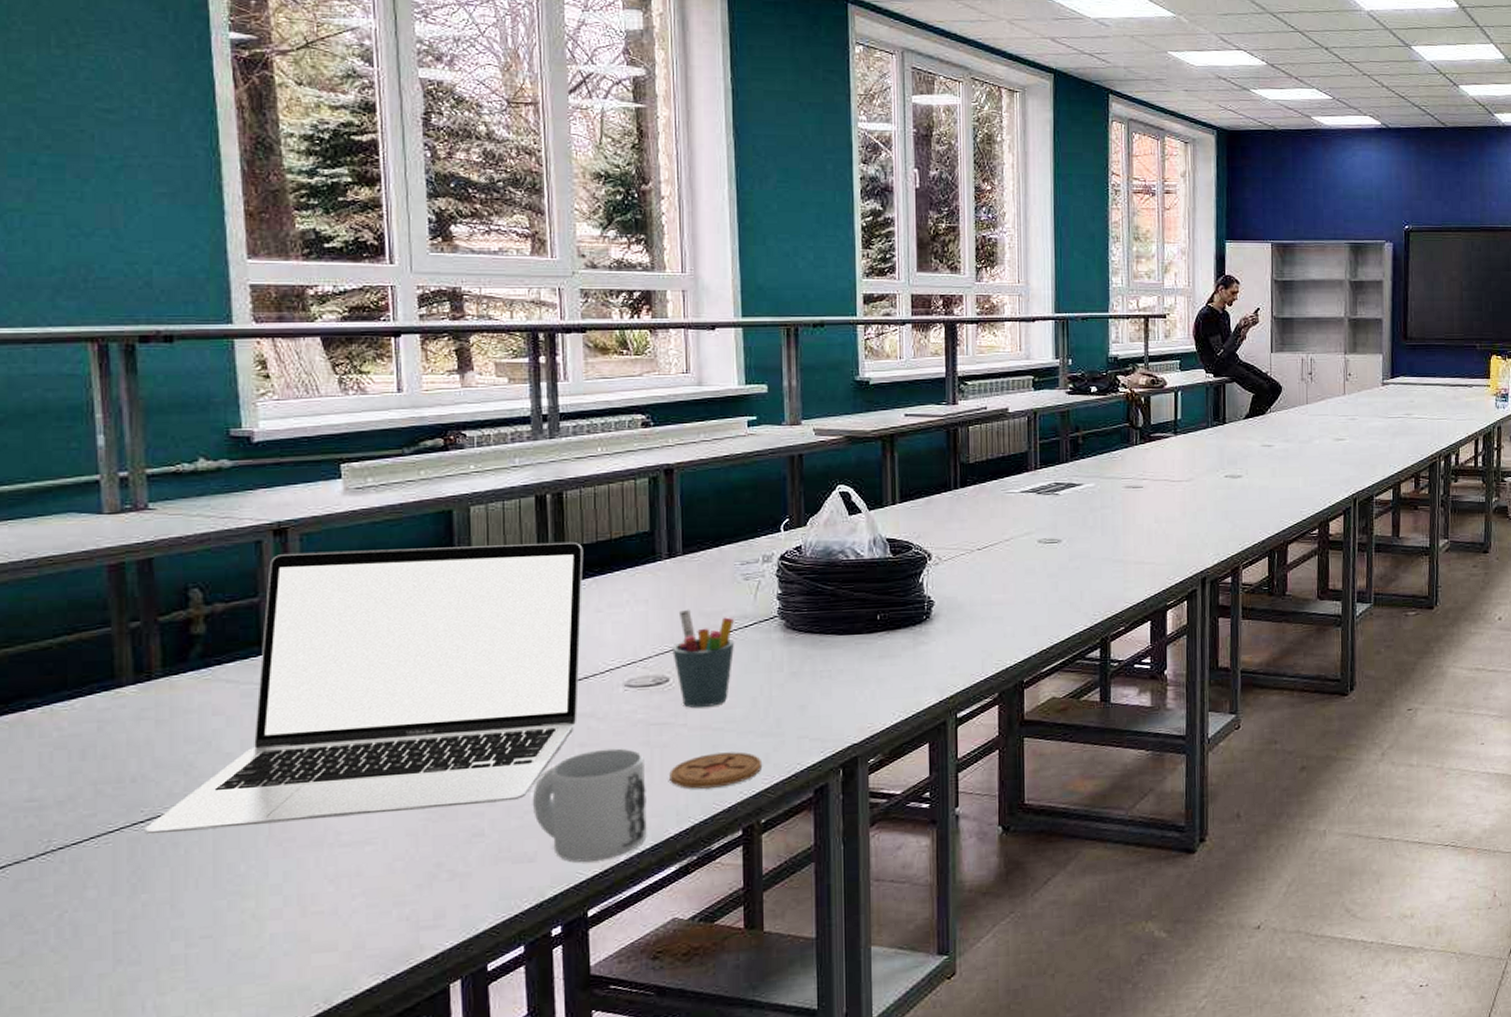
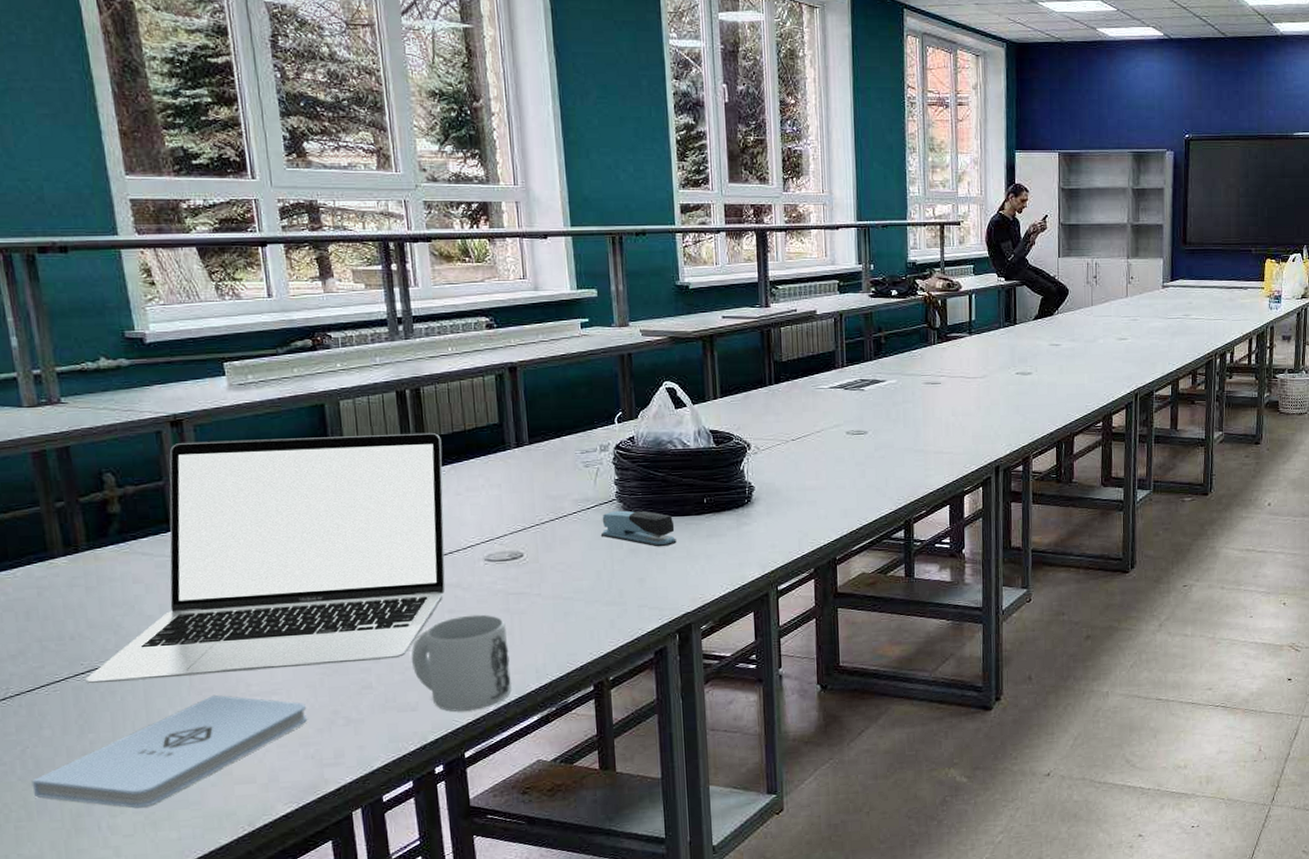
notepad: none [67,845,406,984] -> present [31,694,308,808]
coaster: present [669,752,763,789] -> none [528,618,609,650]
pen holder: present [672,609,735,708] -> none [524,492,579,580]
stapler: none [760,628,845,670] -> present [601,510,677,547]

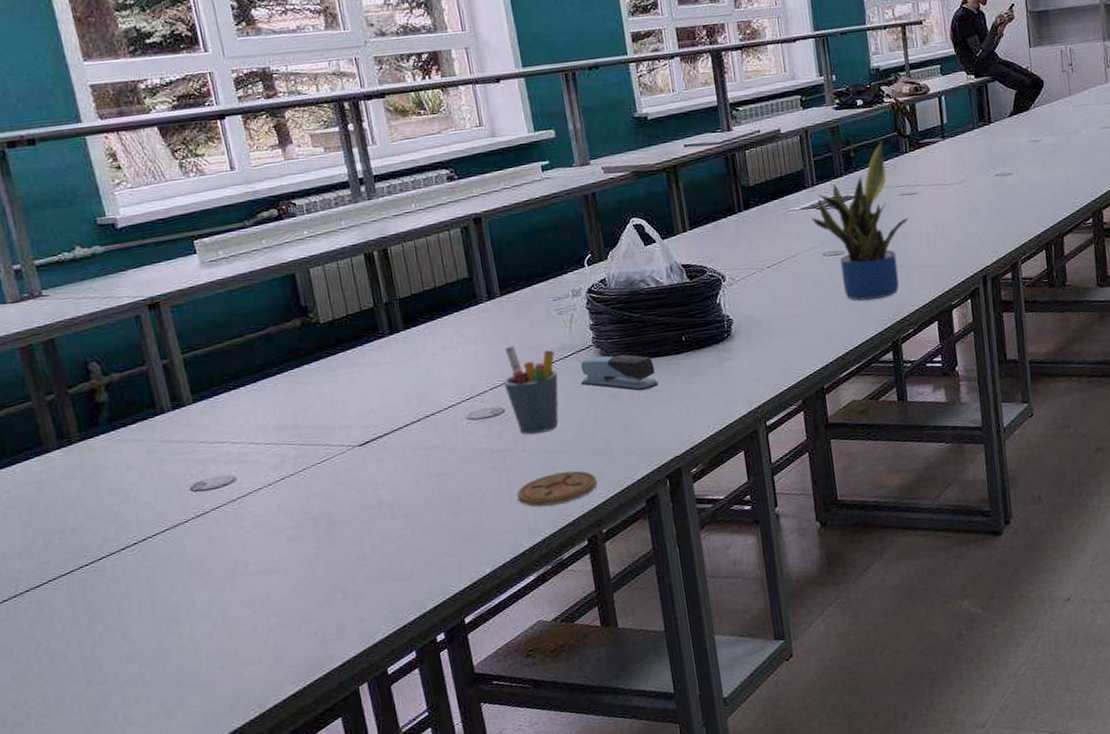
notepad: present [31,694,308,808] -> none [47,577,307,697]
laptop: present [85,432,446,684] -> none [90,292,431,575]
mug: present [411,614,512,712] -> none [402,474,506,577]
pen holder: none [524,492,579,580] -> present [503,345,559,434]
coaster: none [528,618,609,650] -> present [517,470,598,507]
potted plant: none [839,331,931,479] -> present [811,141,909,301]

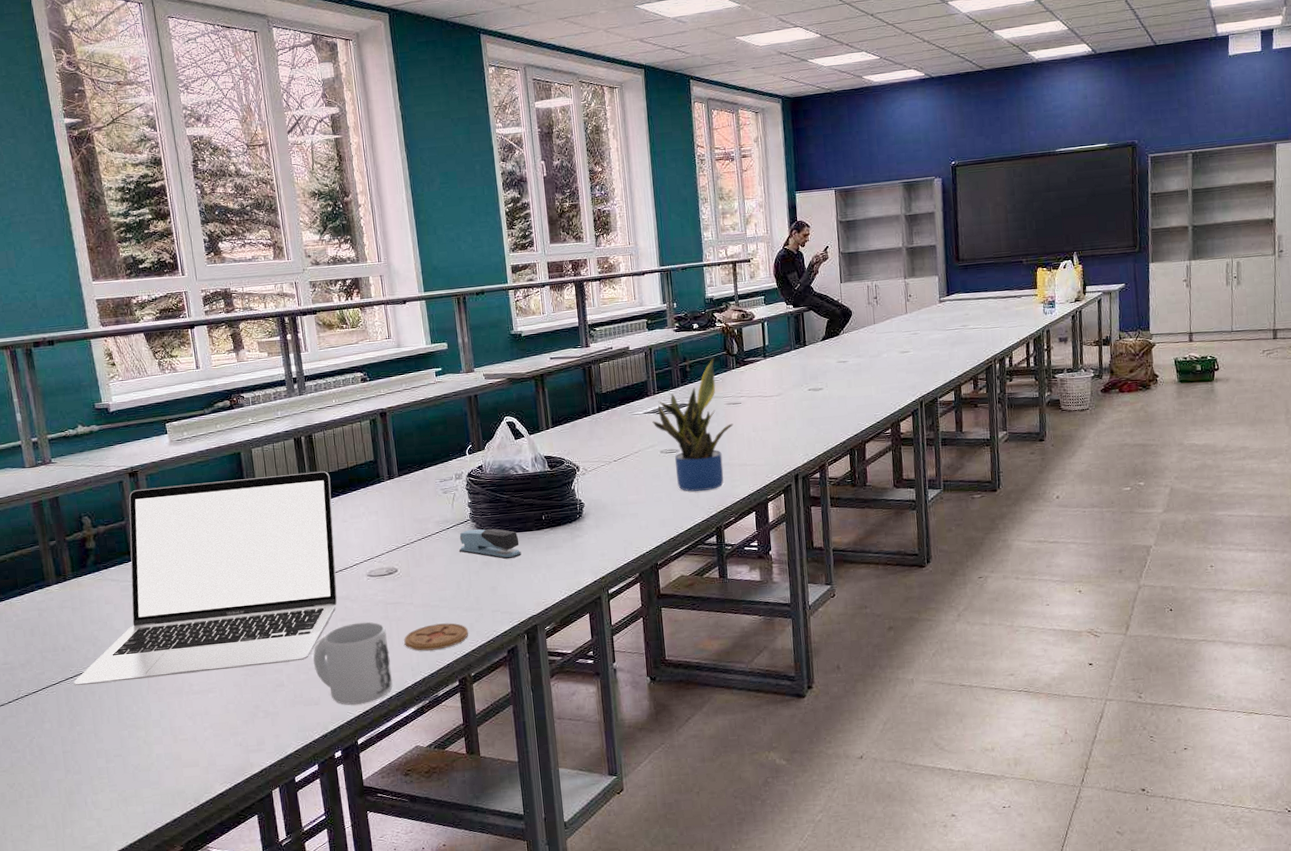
laptop: none [90,292,431,575] -> present [73,471,338,686]
mug: none [402,474,506,577] -> present [313,621,393,705]
pen holder: present [503,345,559,434] -> none [397,517,441,591]

